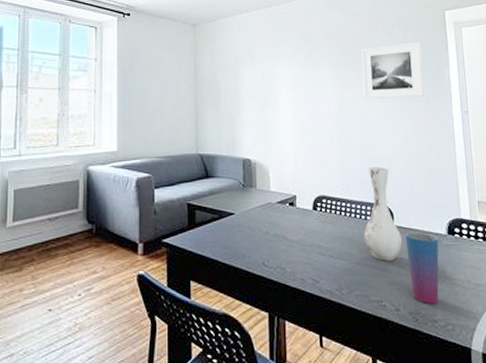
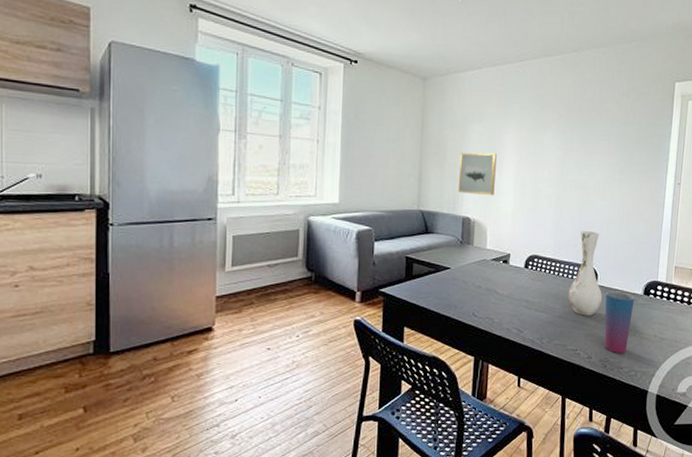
wall art: none [234,92,273,136] -> present [457,152,497,196]
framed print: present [361,41,424,99] -> none [585,111,647,168]

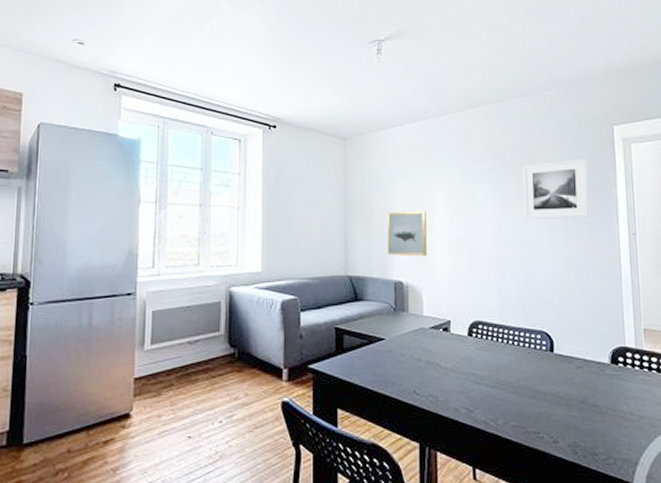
vase: present [568,231,603,316] -> none [521,292,563,391]
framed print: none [585,111,647,168] -> present [523,158,589,220]
cup: present [604,291,635,353] -> none [565,360,602,436]

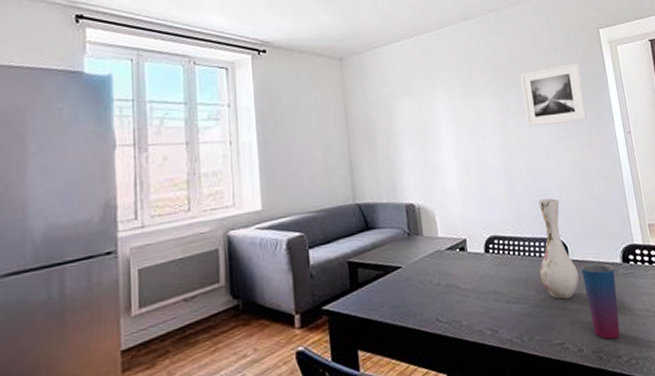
wall art: present [386,211,427,257] -> none [391,128,436,178]
vase: none [521,292,563,391] -> present [538,198,580,300]
cup: none [565,360,602,436] -> present [581,263,621,340]

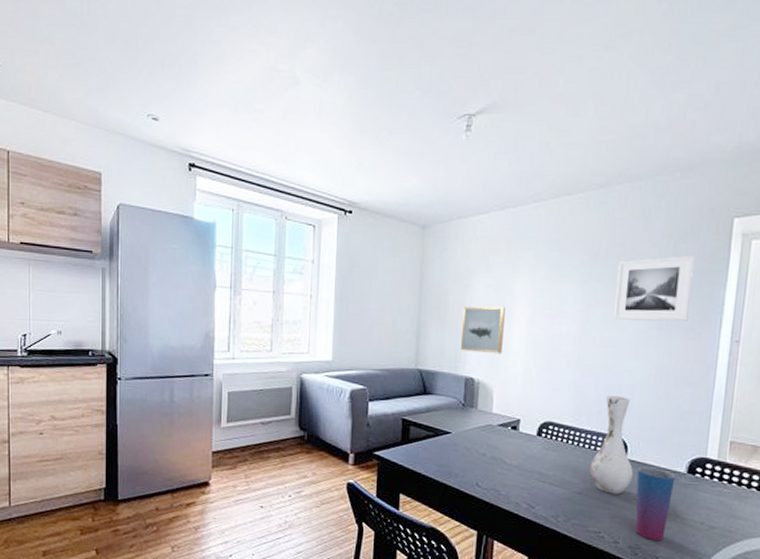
wall art: none [391,128,436,178] -> present [460,306,505,355]

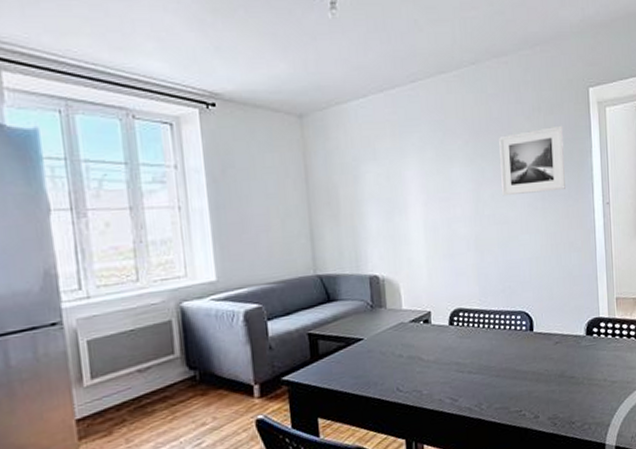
wall art: present [460,306,505,355] -> none [355,195,403,248]
vase: present [589,396,634,494] -> none [502,271,542,370]
cup: present [635,466,676,540] -> none [544,335,578,407]

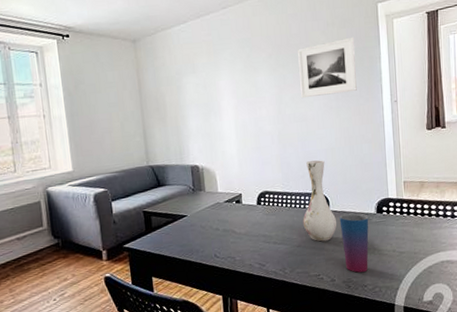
vase: none [502,271,542,370] -> present [302,160,337,242]
cup: none [544,335,578,407] -> present [339,213,369,273]

